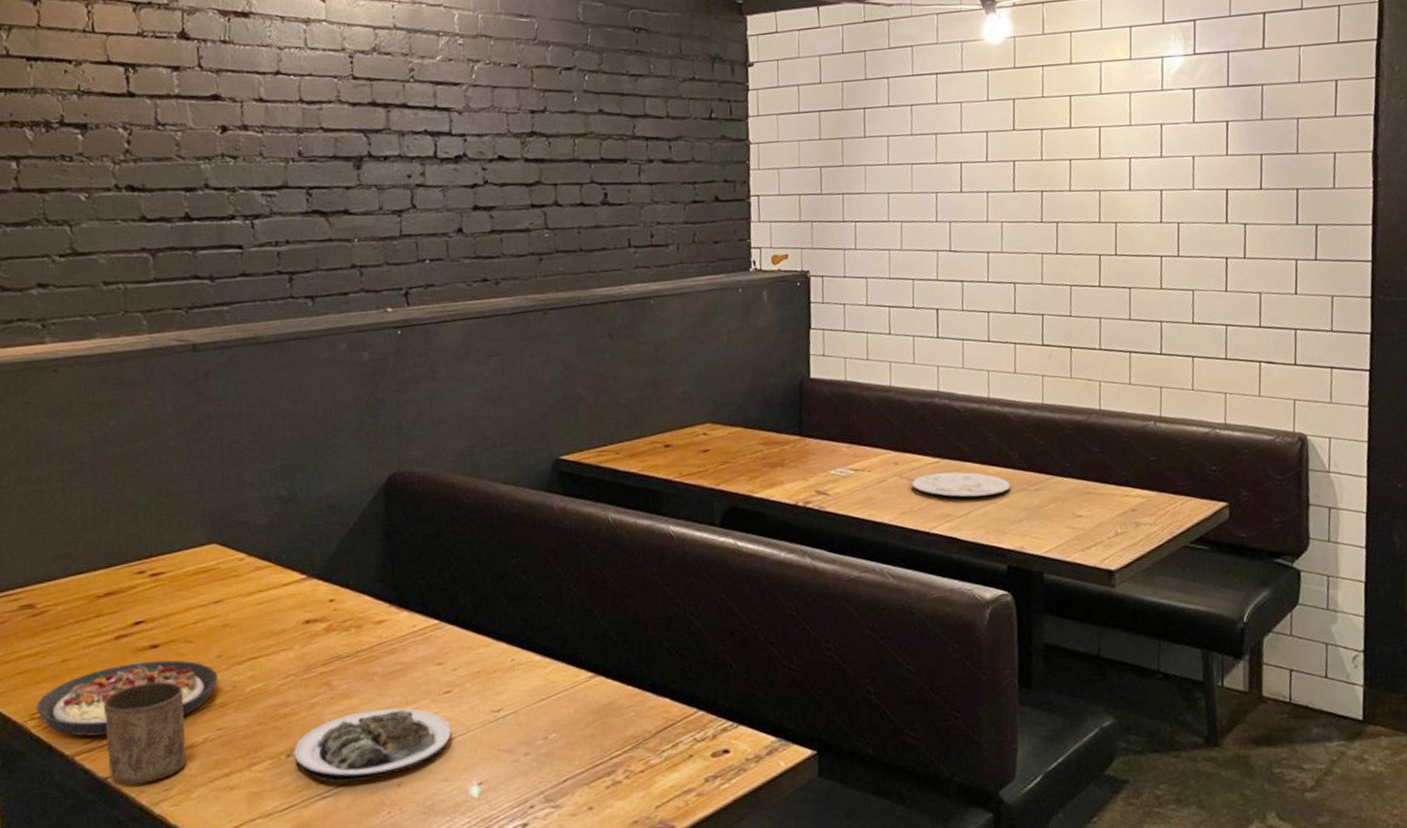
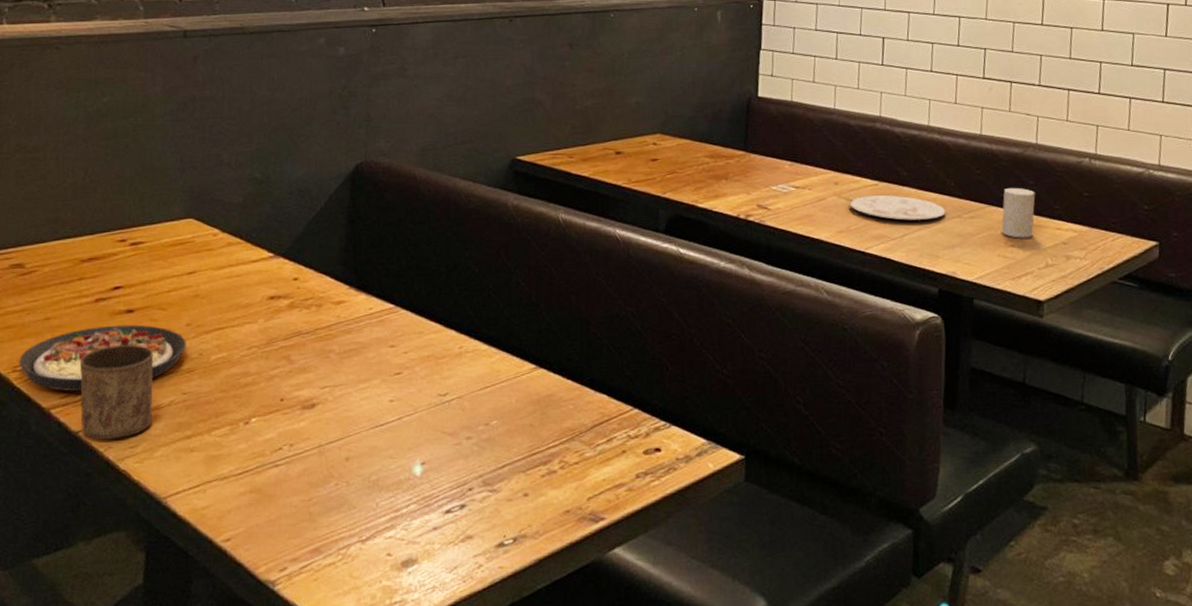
plate: present [294,708,451,783] -> none [252,385,399,453]
cup: none [1068,456,1102,508] -> present [1002,187,1036,238]

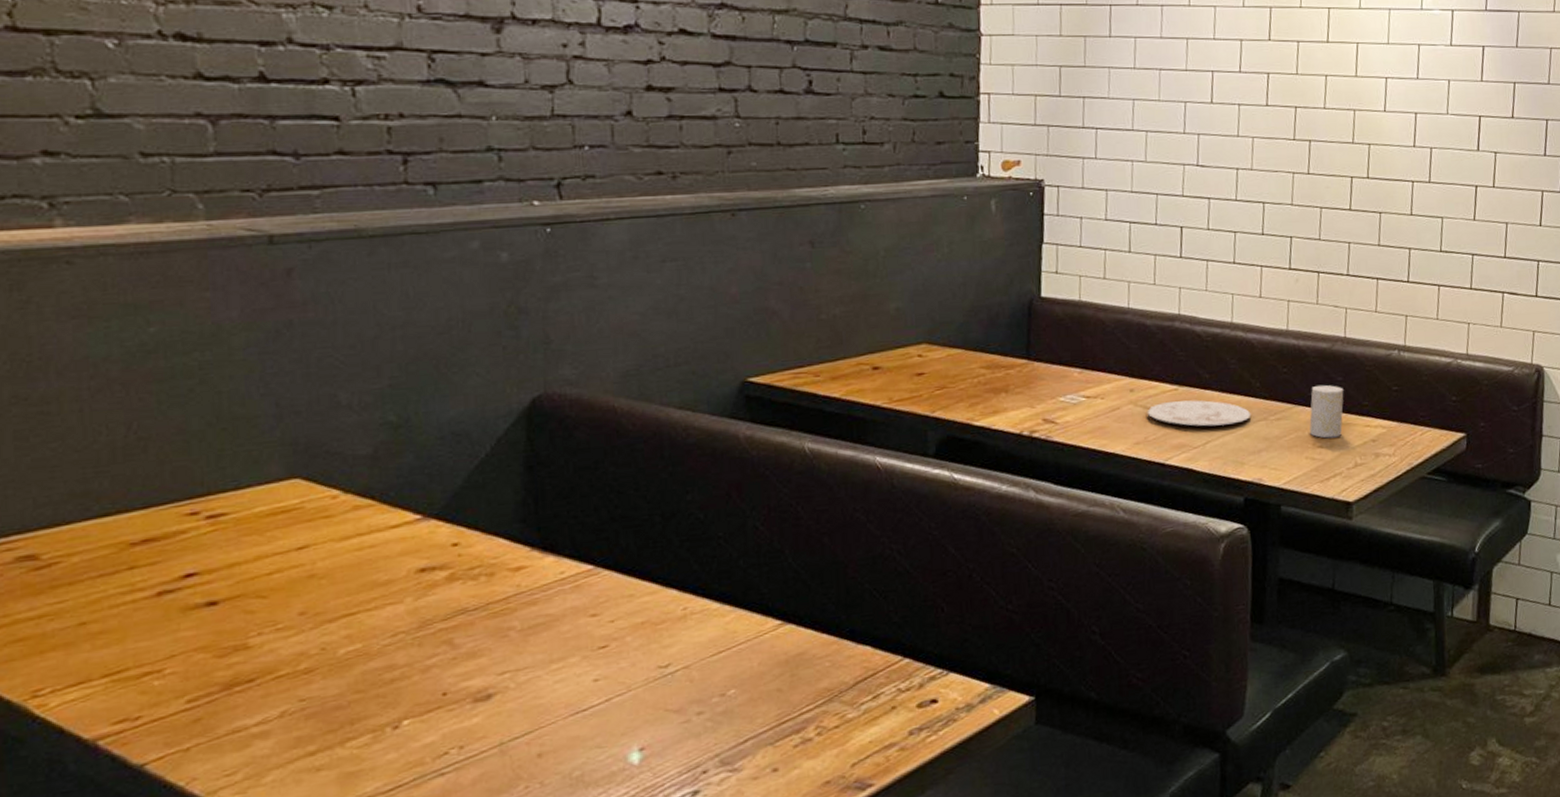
plate: present [19,324,186,392] -> none [41,619,301,716]
cup: present [79,344,154,440] -> none [138,645,257,772]

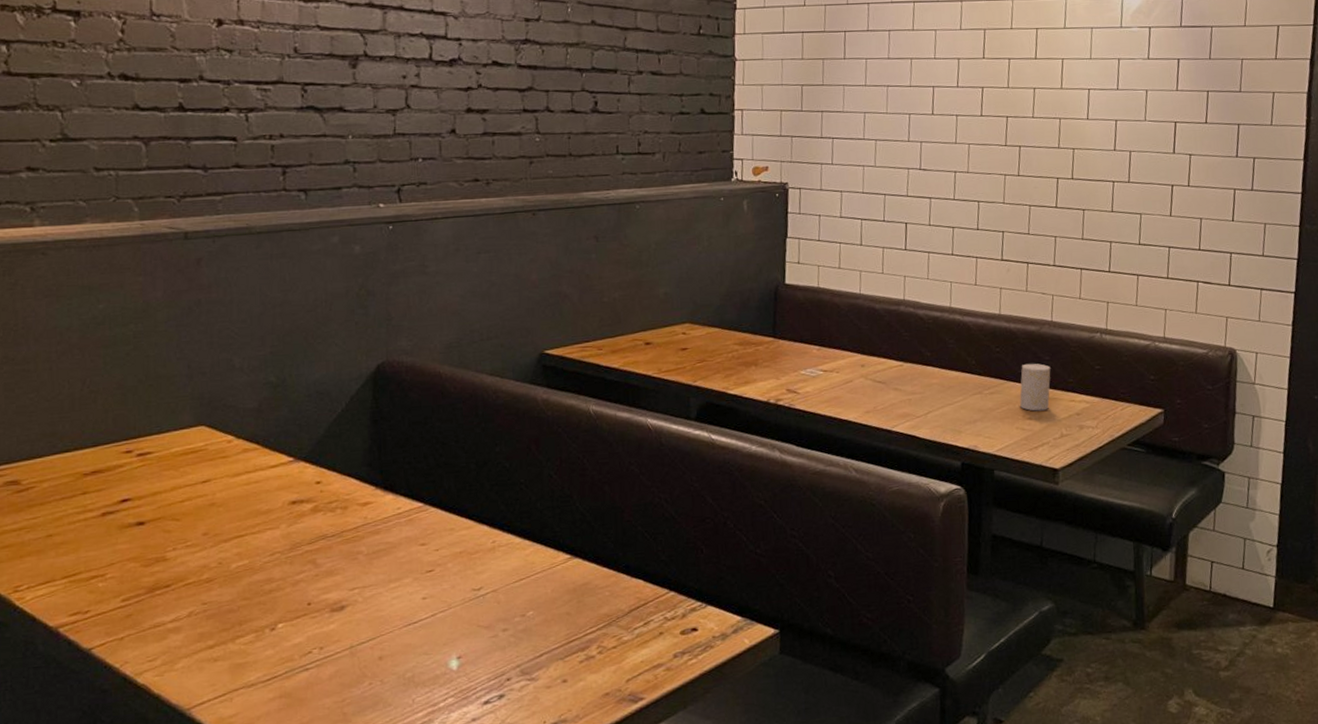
plate: present [1147,400,1251,427] -> none [876,375,968,399]

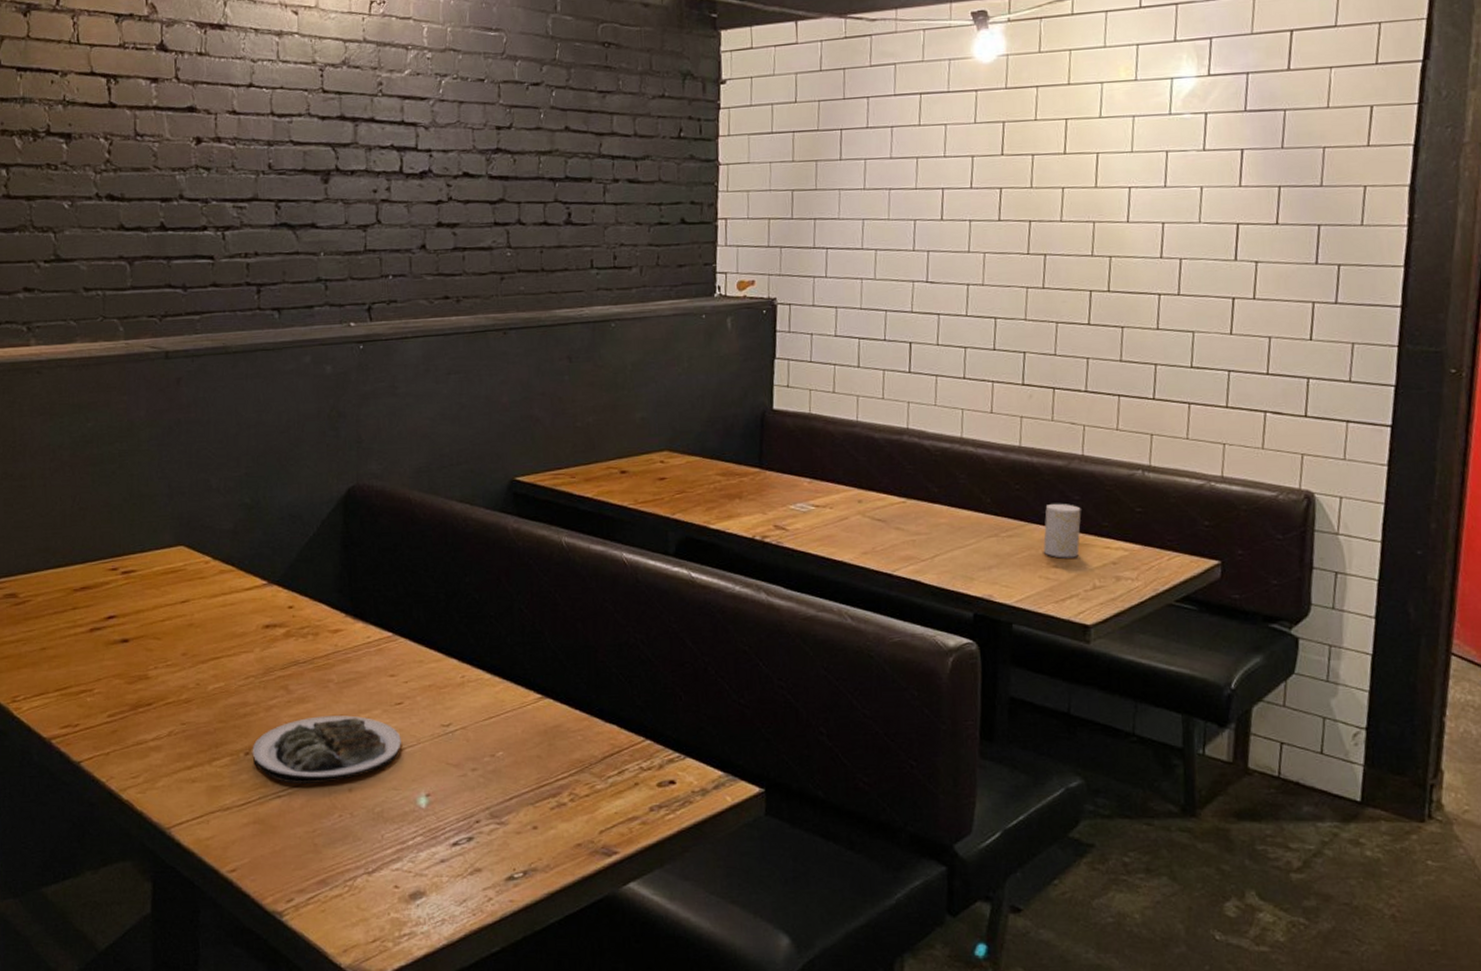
plate: none [278,585,432,656] -> present [252,715,401,784]

